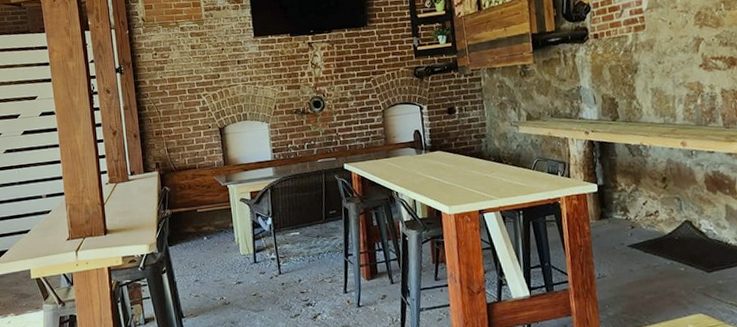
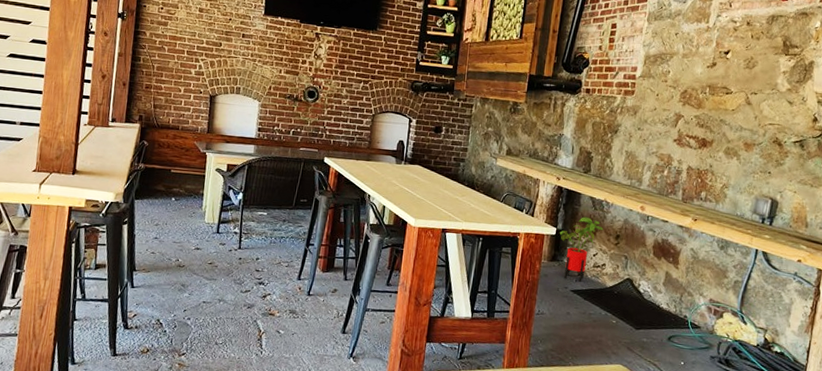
house plant: none [601,165,647,235] -> present [559,217,604,282]

